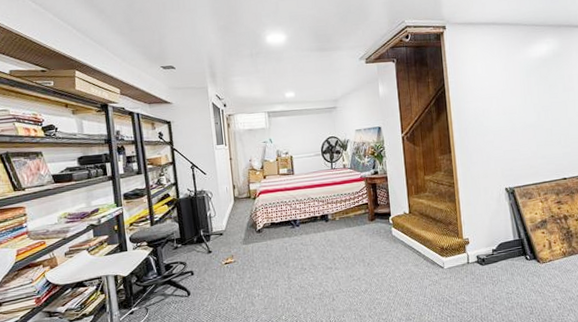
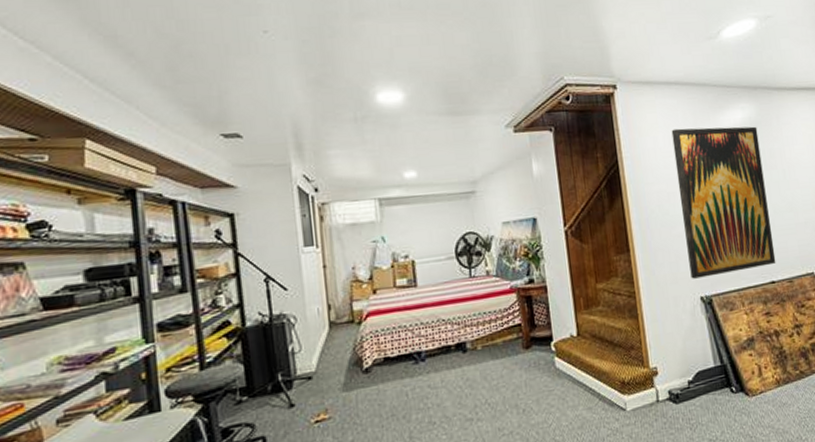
wall art: none [488,57,569,175] -> present [671,126,776,279]

